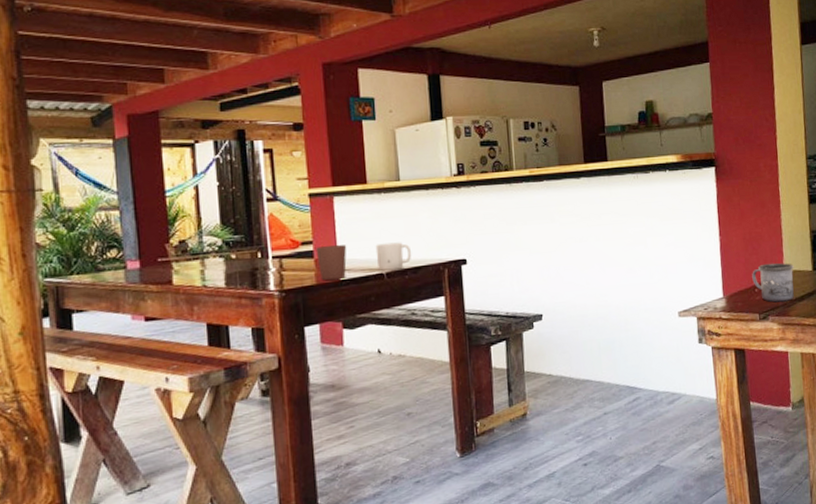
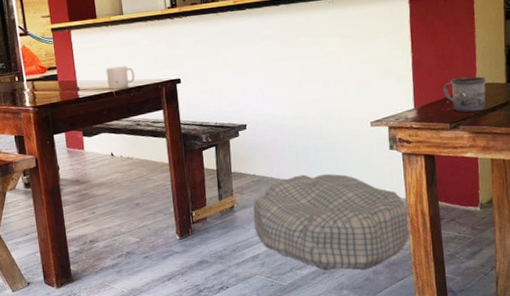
dixie cup: present [316,245,347,281] -> none [59,69,84,99]
dog bed: none [549,371,720,488] -> present [253,173,408,270]

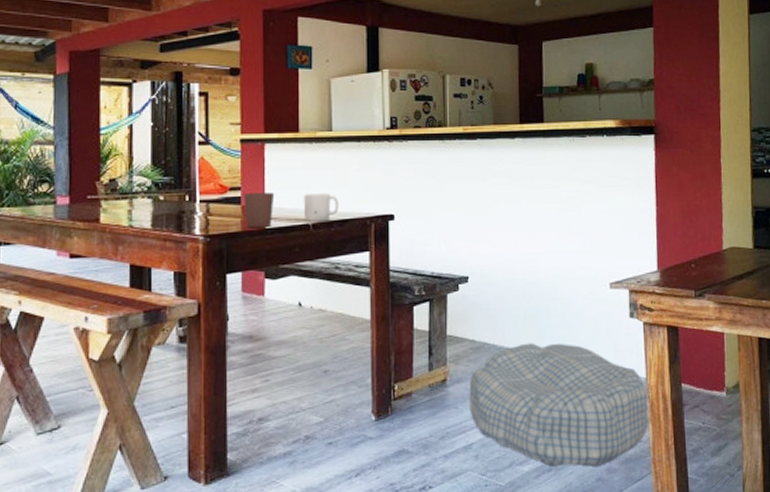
dixie cup: none [59,69,84,99] -> present [243,193,275,229]
mug: present [443,76,487,113] -> none [689,238,734,280]

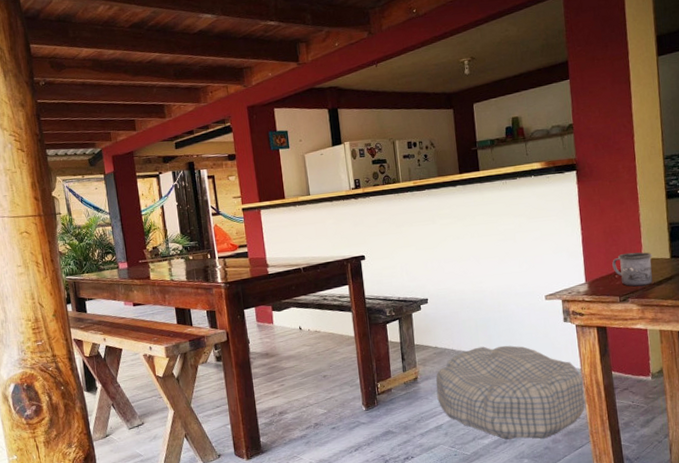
dixie cup: present [243,193,275,229] -> none [249,247,273,275]
mug: present [303,193,340,221] -> none [293,243,322,266]
mug: none [689,238,734,280] -> present [612,252,653,287]

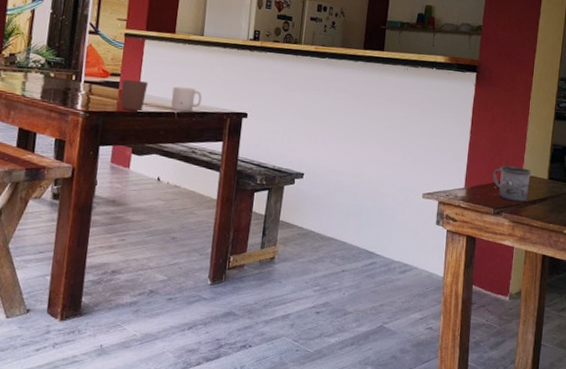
dixie cup: none [249,247,273,275] -> present [121,80,149,111]
mug: none [293,243,322,266] -> present [171,86,203,112]
dog bed: present [436,345,584,440] -> none [291,235,443,347]

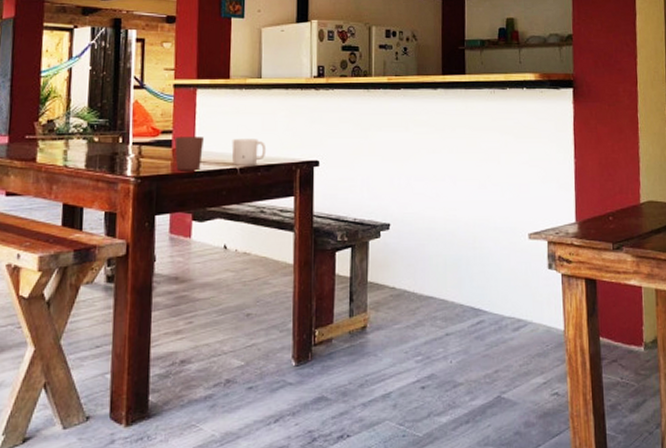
mug: present [493,165,532,202] -> none [606,191,651,233]

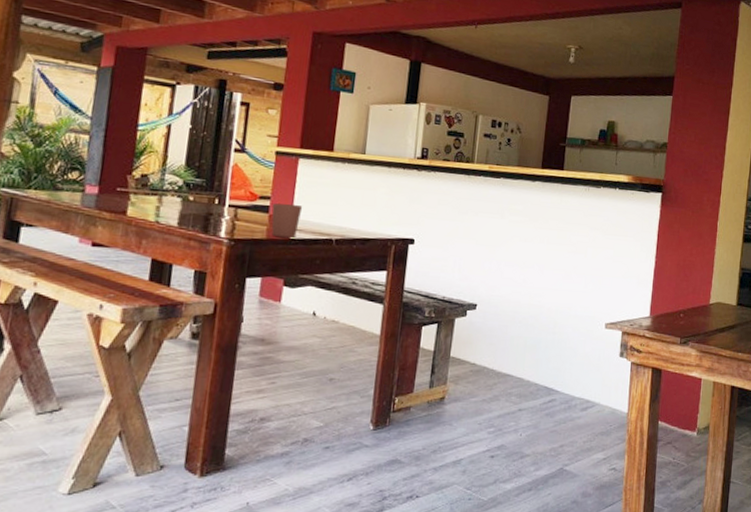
mug: present [231,138,267,165] -> none [328,210,364,238]

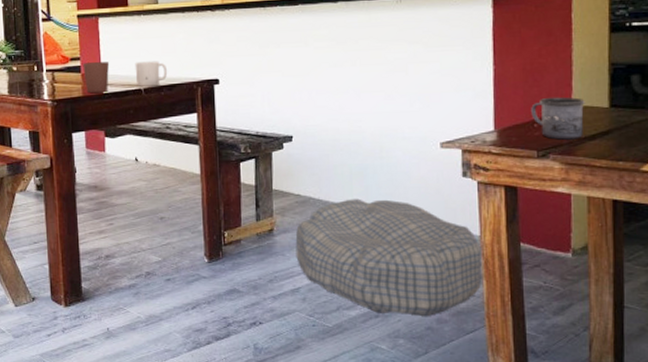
mug: none [328,210,364,238] -> present [135,61,168,87]
dog bed: none [462,371,627,491] -> present [295,199,482,317]
mug: none [679,291,720,331] -> present [531,96,585,140]

